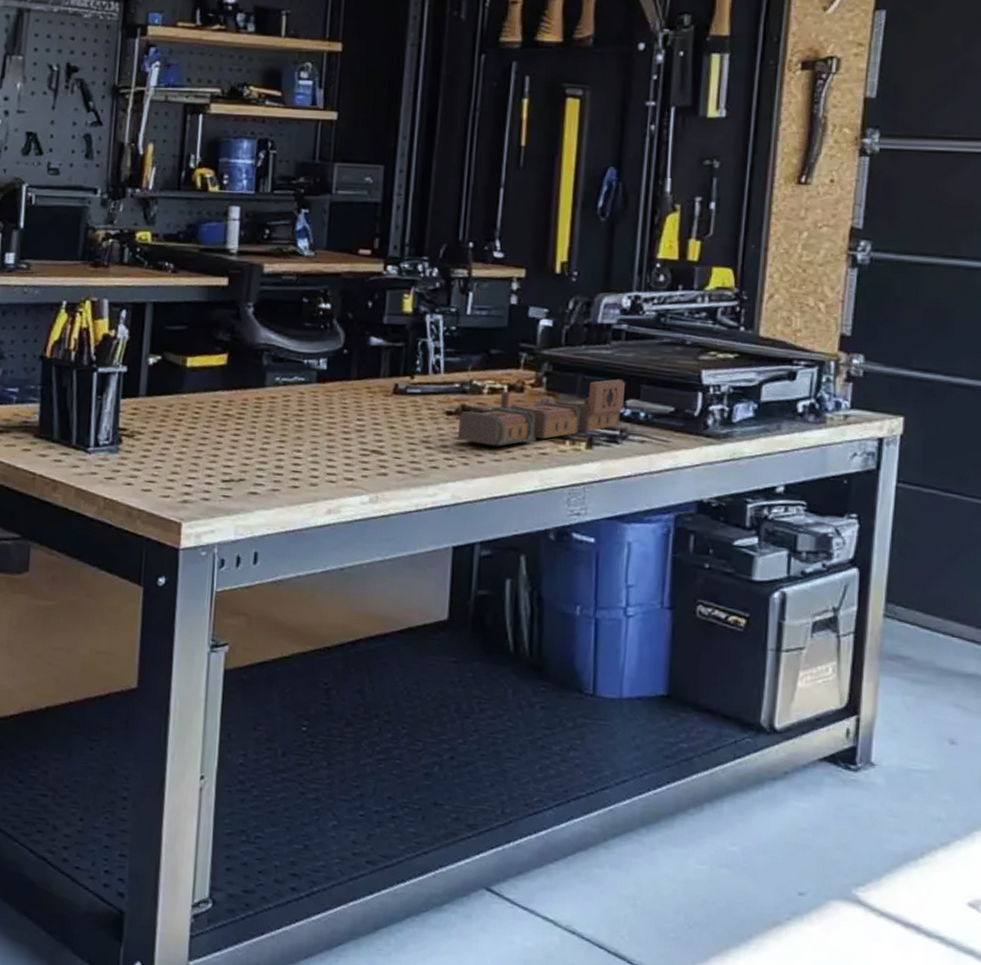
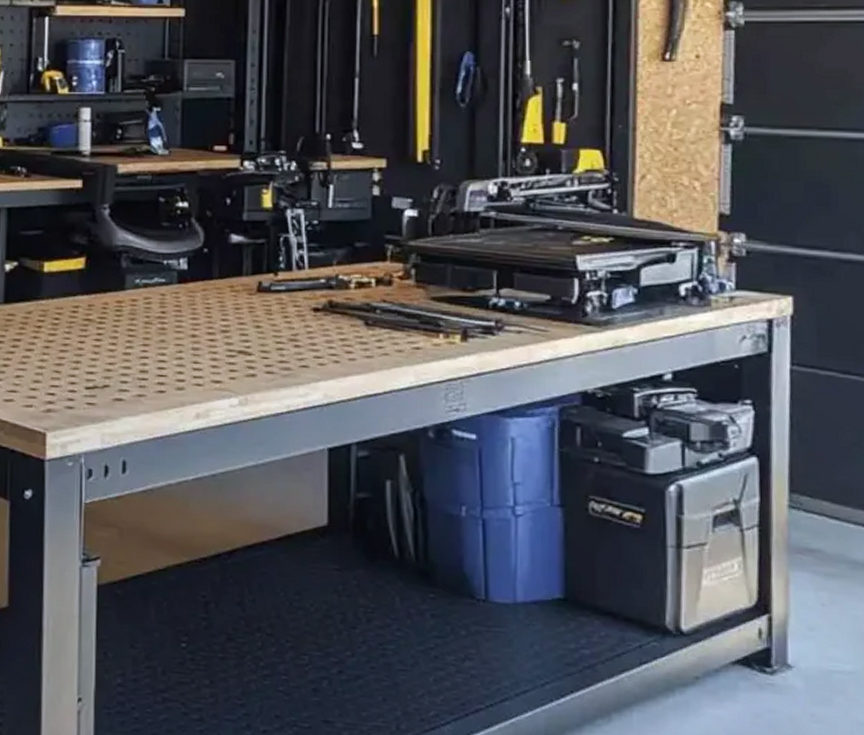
tool box: present [457,379,625,446] -> none [326,268,497,342]

